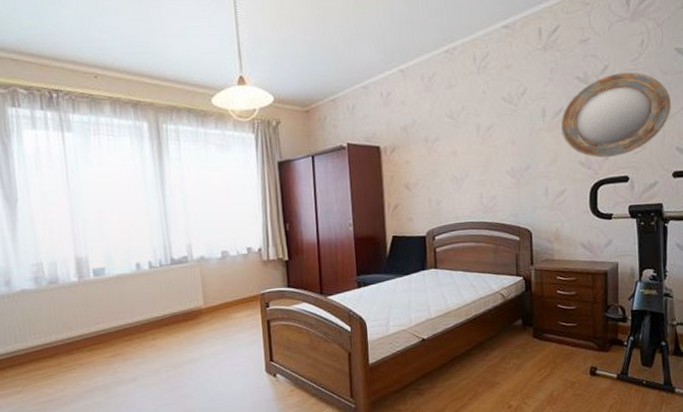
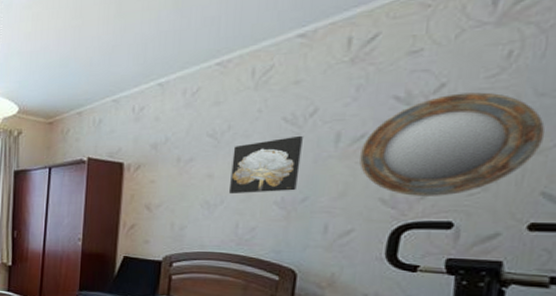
wall art: none [469,112,521,168] -> present [229,135,303,195]

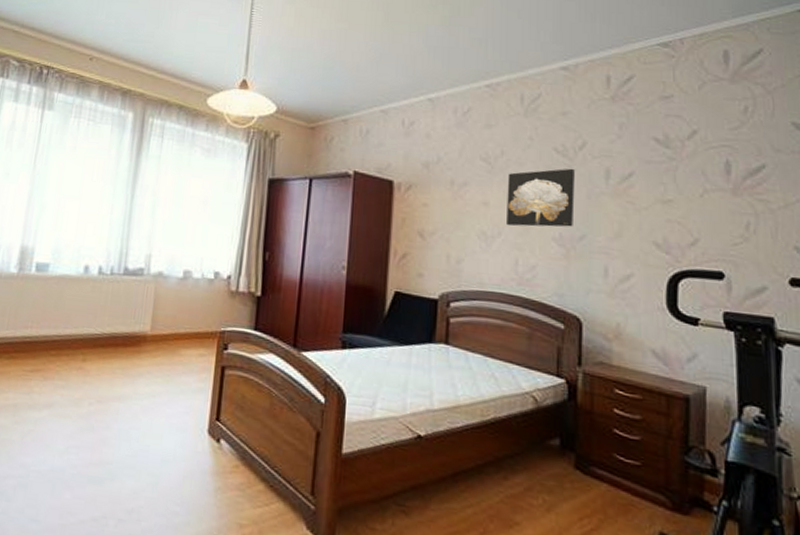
home mirror: present [359,92,546,196] -> none [631,141,788,244]

